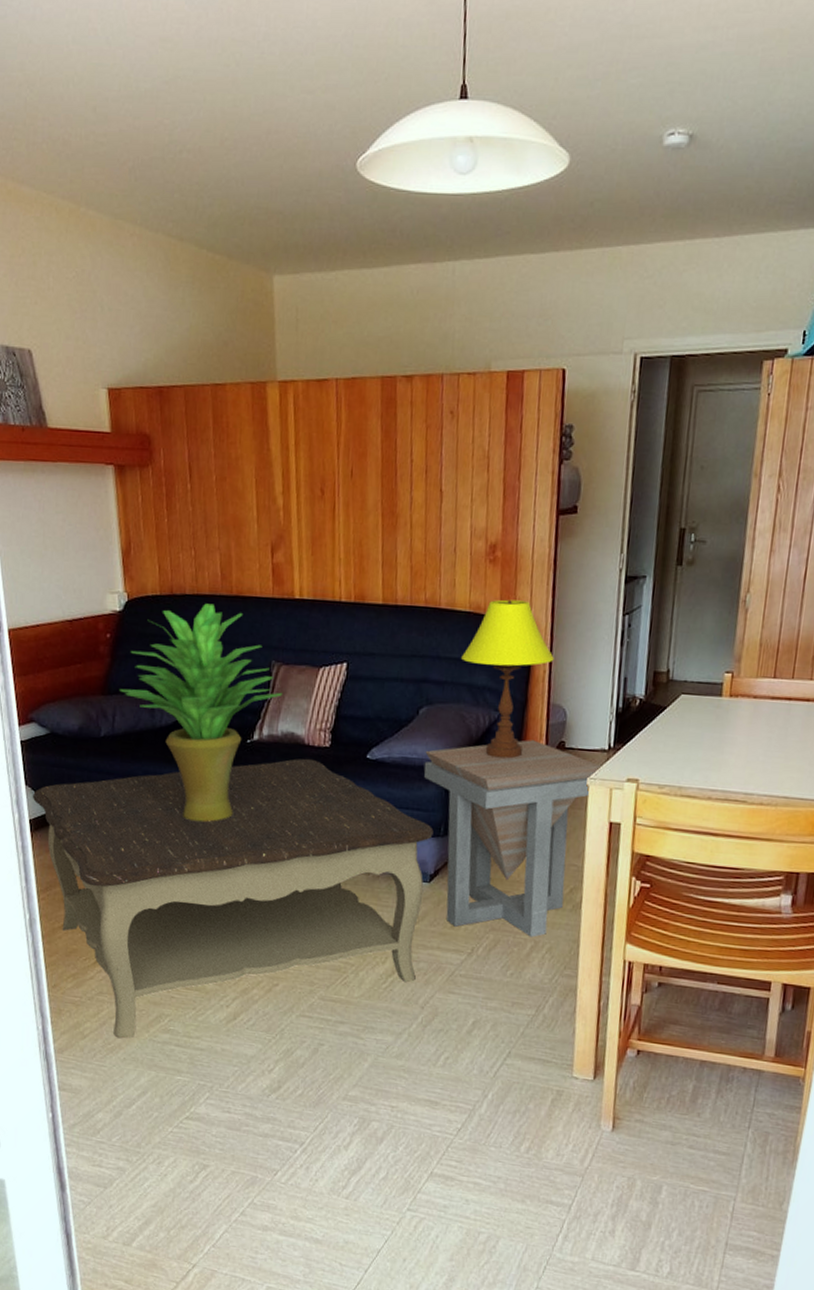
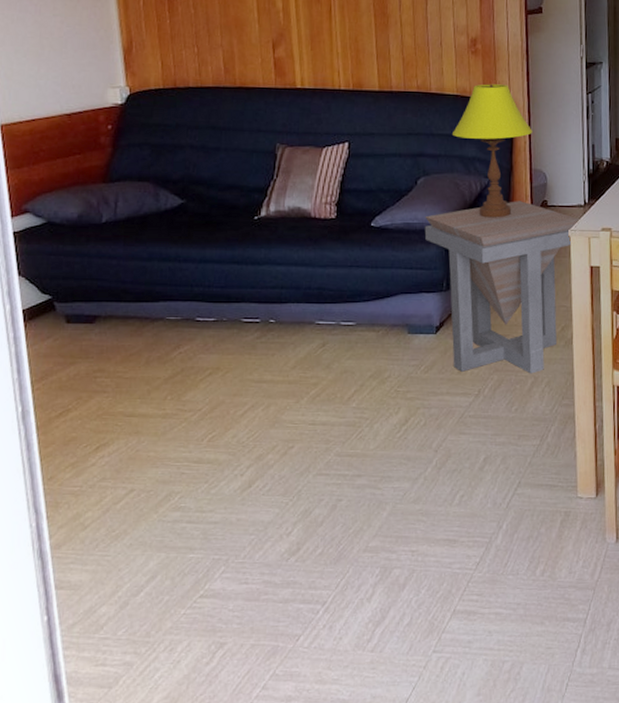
coffee table: present [33,758,434,1039] -> none [27,230,437,524]
potted plant: present [120,603,283,822] -> none [122,94,289,297]

